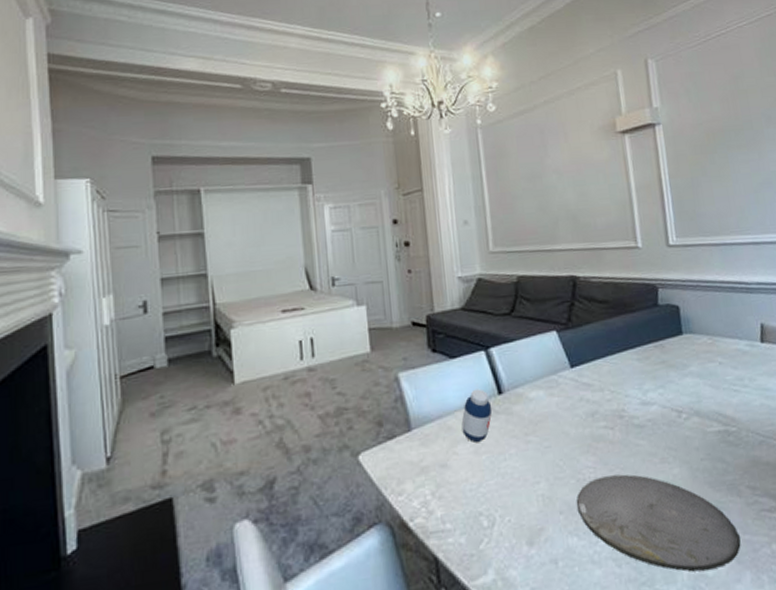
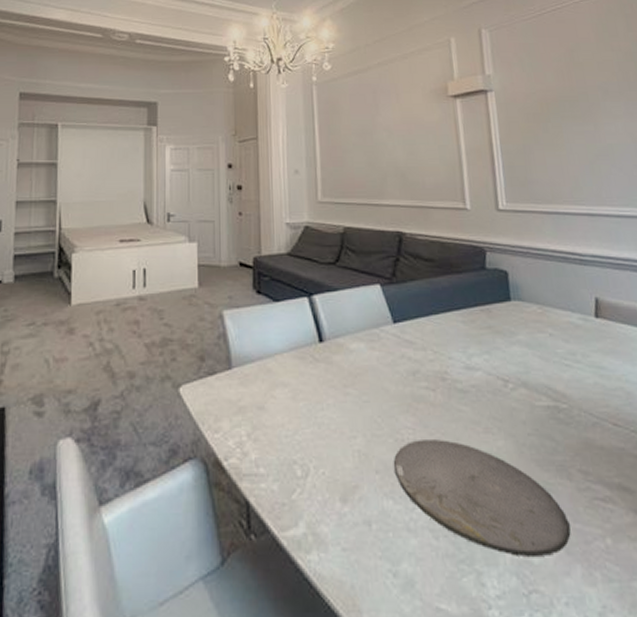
medicine bottle: present [461,389,492,442] -> none [281,334,312,388]

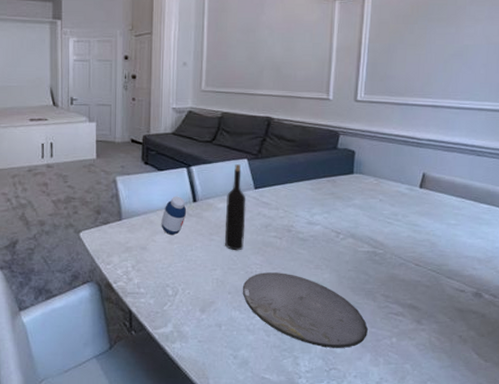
medicine bottle: none [281,334,312,388] -> present [161,196,187,235]
wine bottle: none [360,290,388,409] -> present [225,163,246,251]

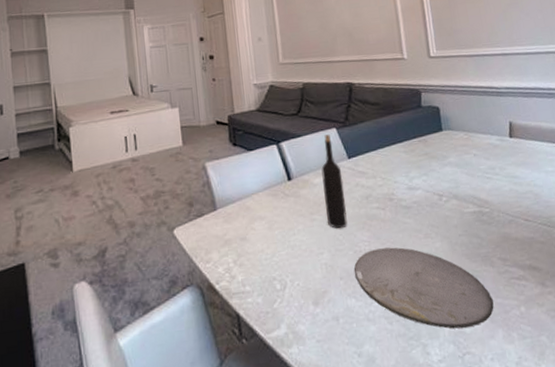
medicine bottle: present [161,196,187,235] -> none [257,176,283,220]

